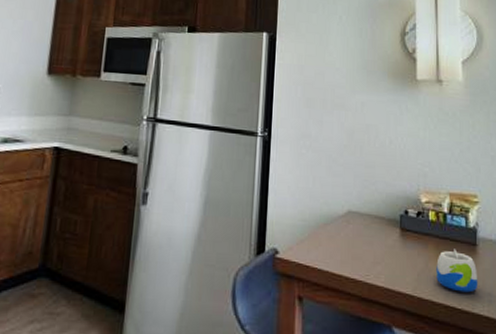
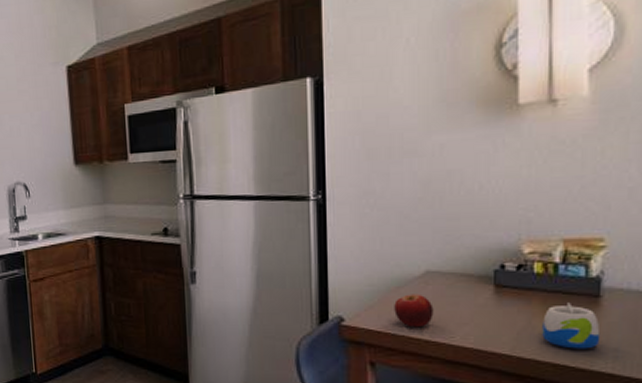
fruit: none [321,231,353,264] -> present [394,294,434,328]

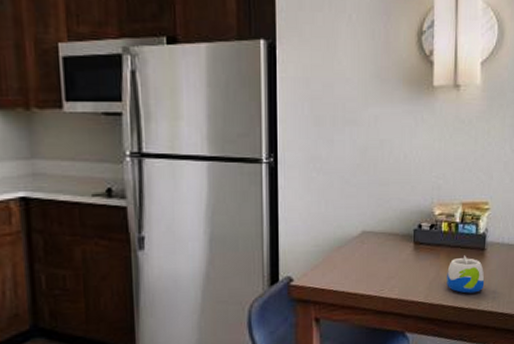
fruit: present [394,294,434,328] -> none [336,252,368,284]

